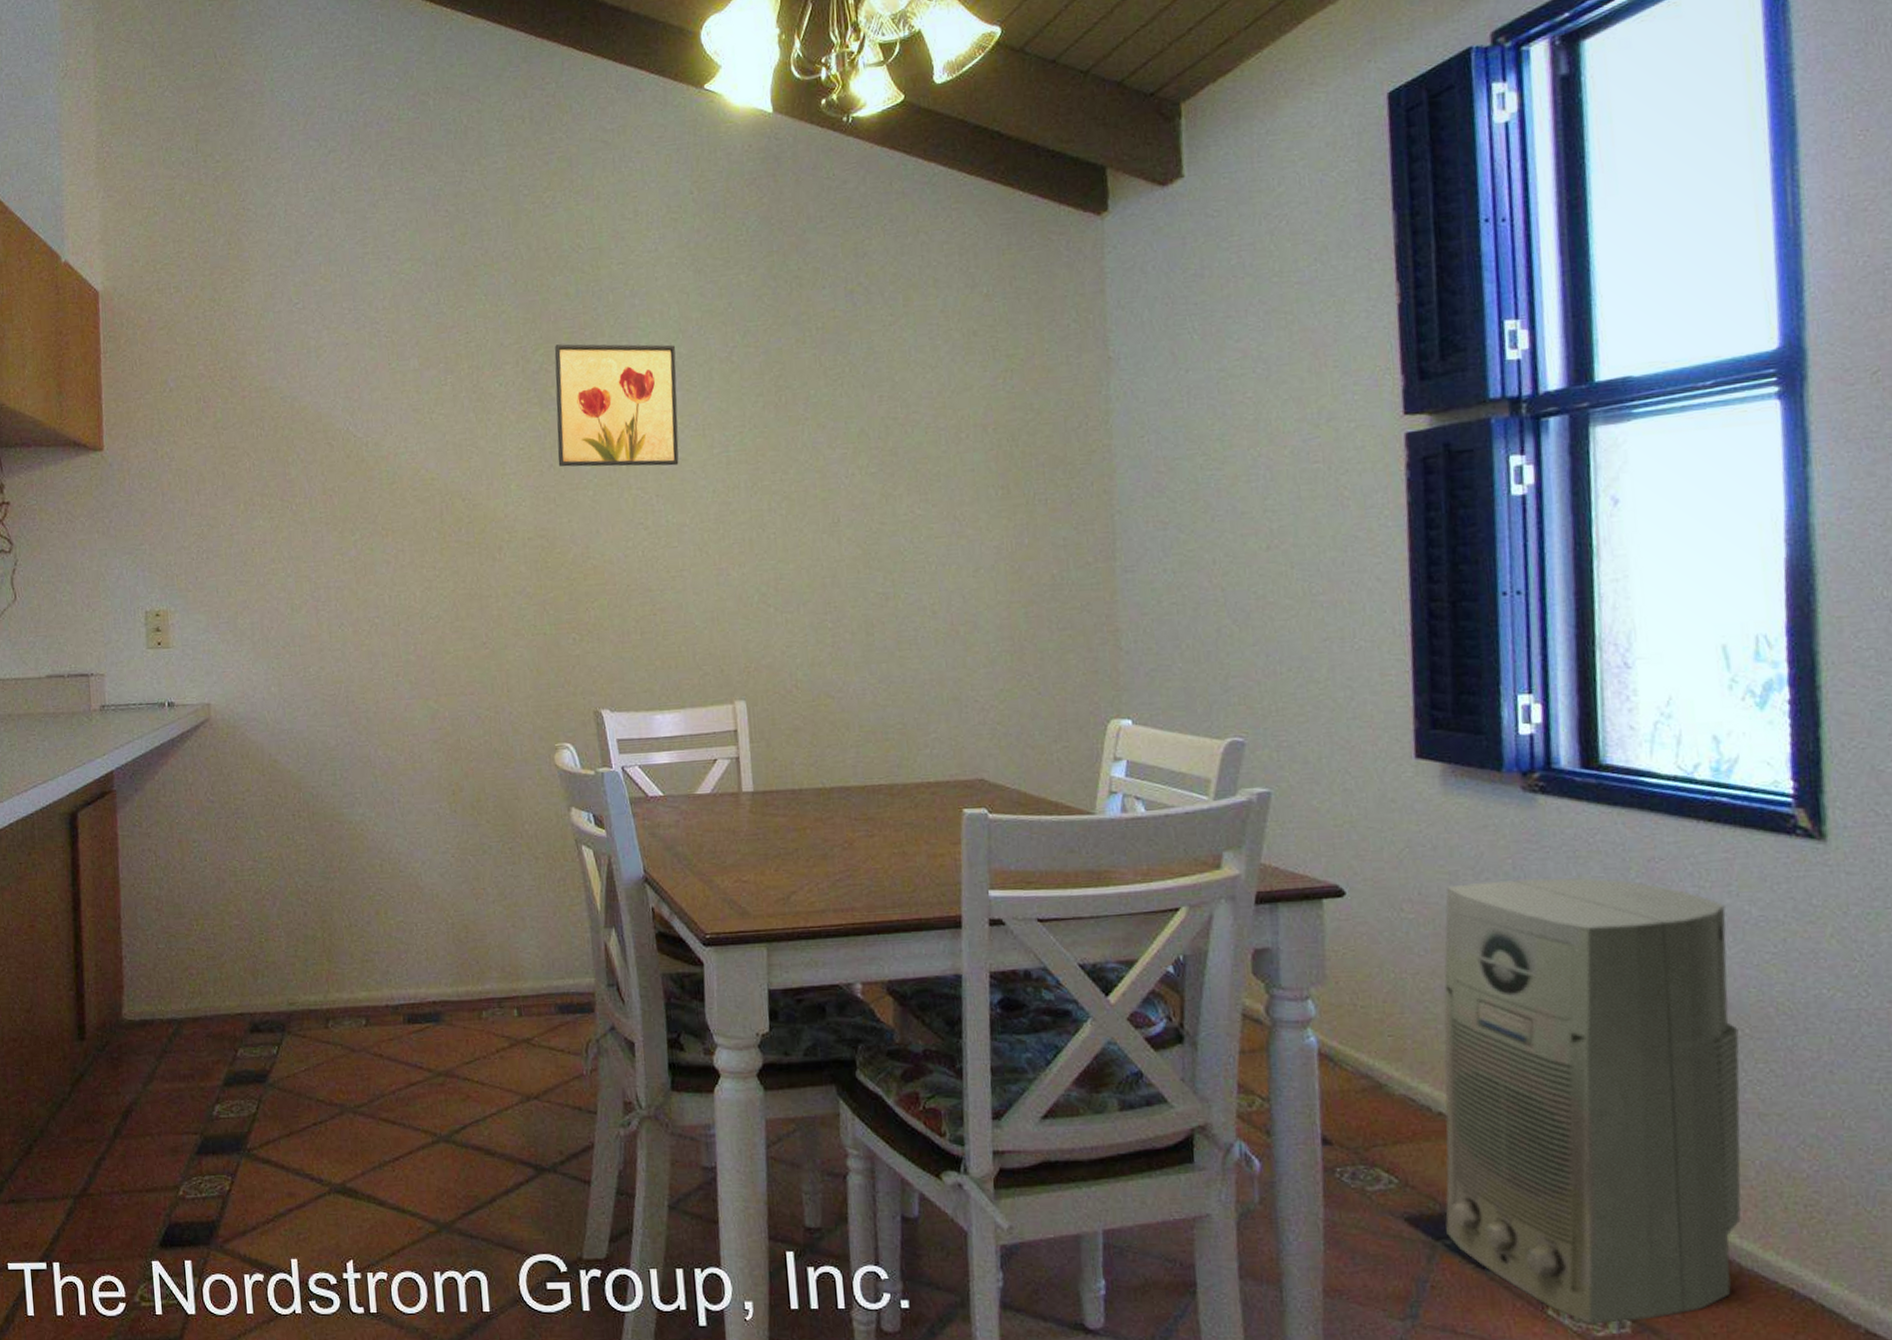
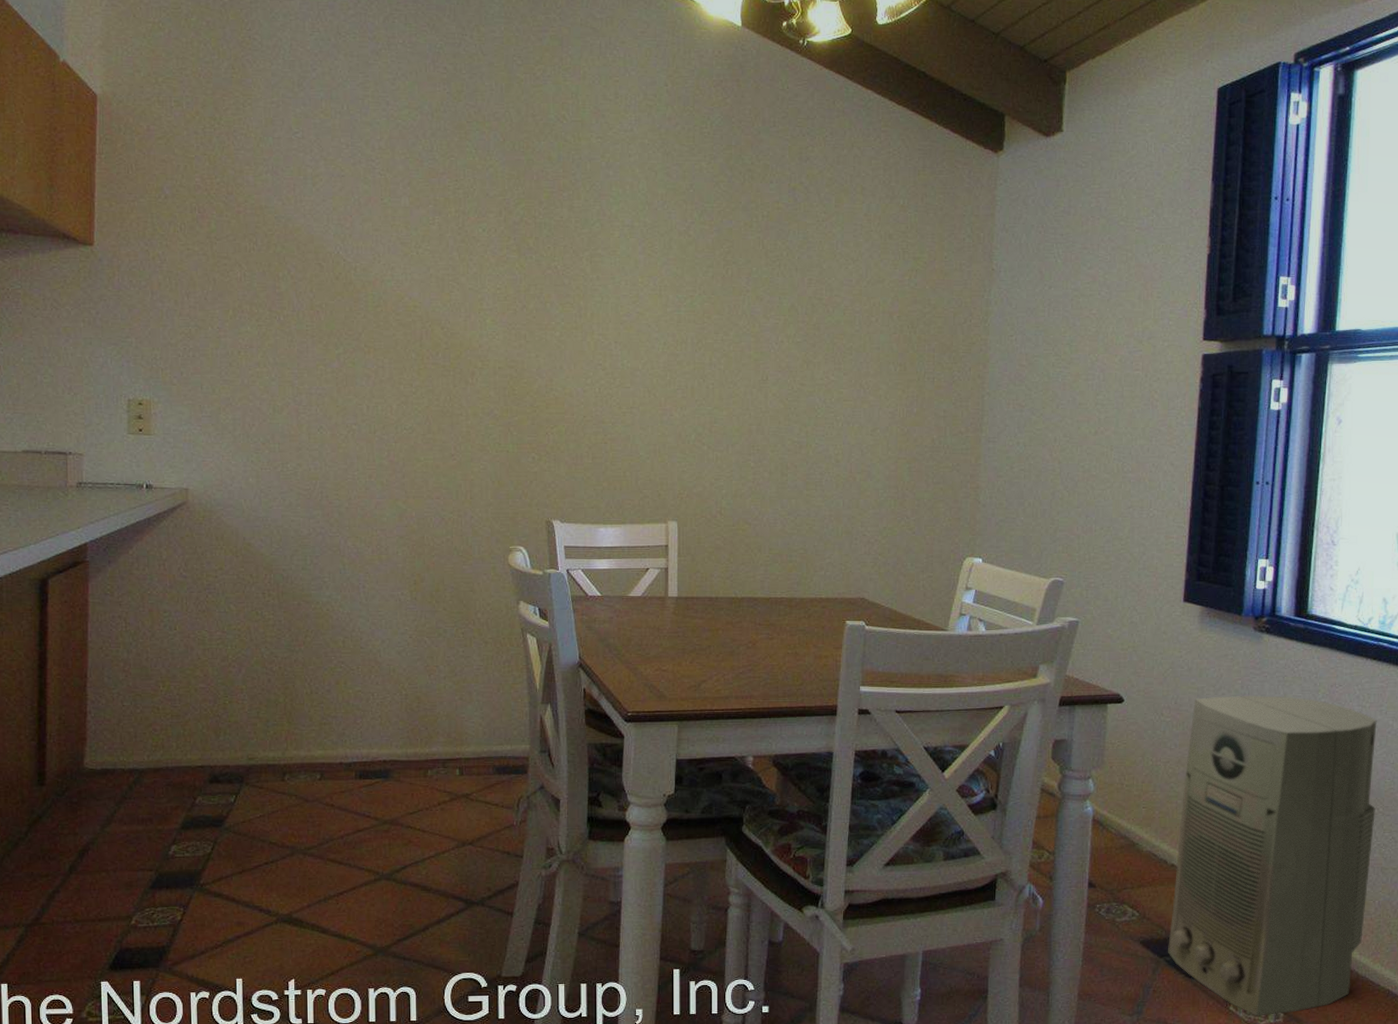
wall art: present [554,344,679,467] -> none [531,201,641,318]

